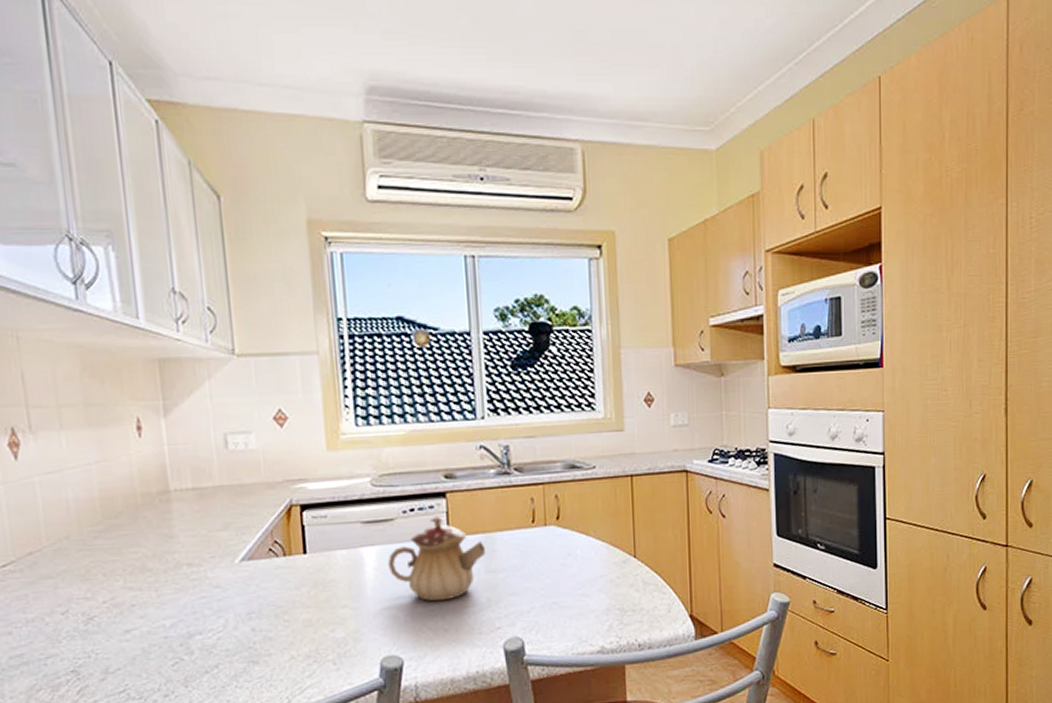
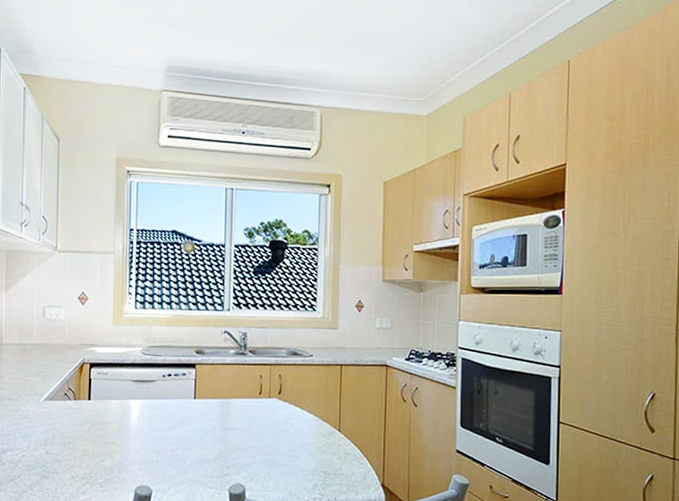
teapot: present [387,515,485,602] -> none [148,381,221,448]

